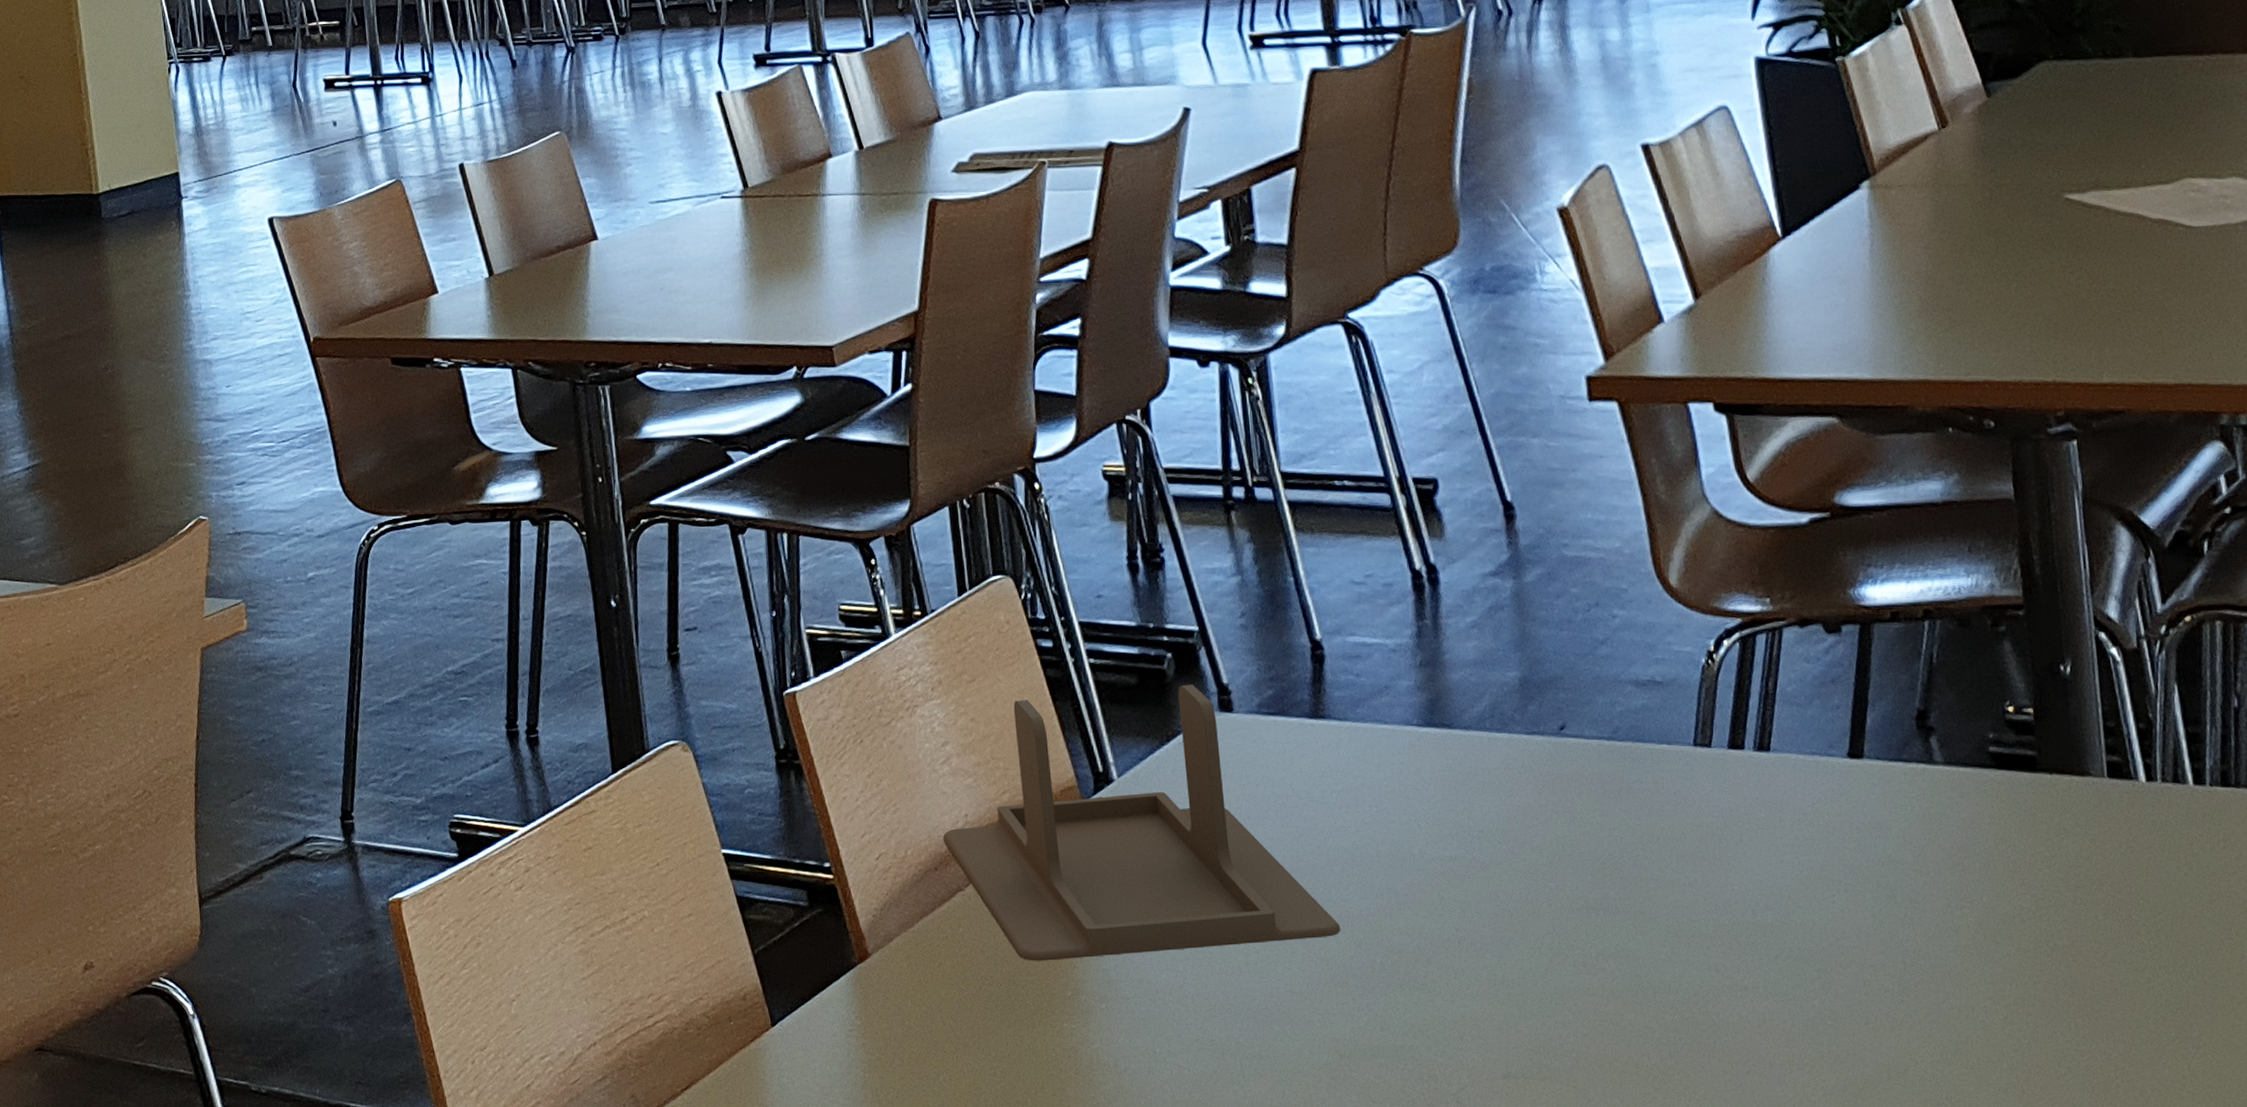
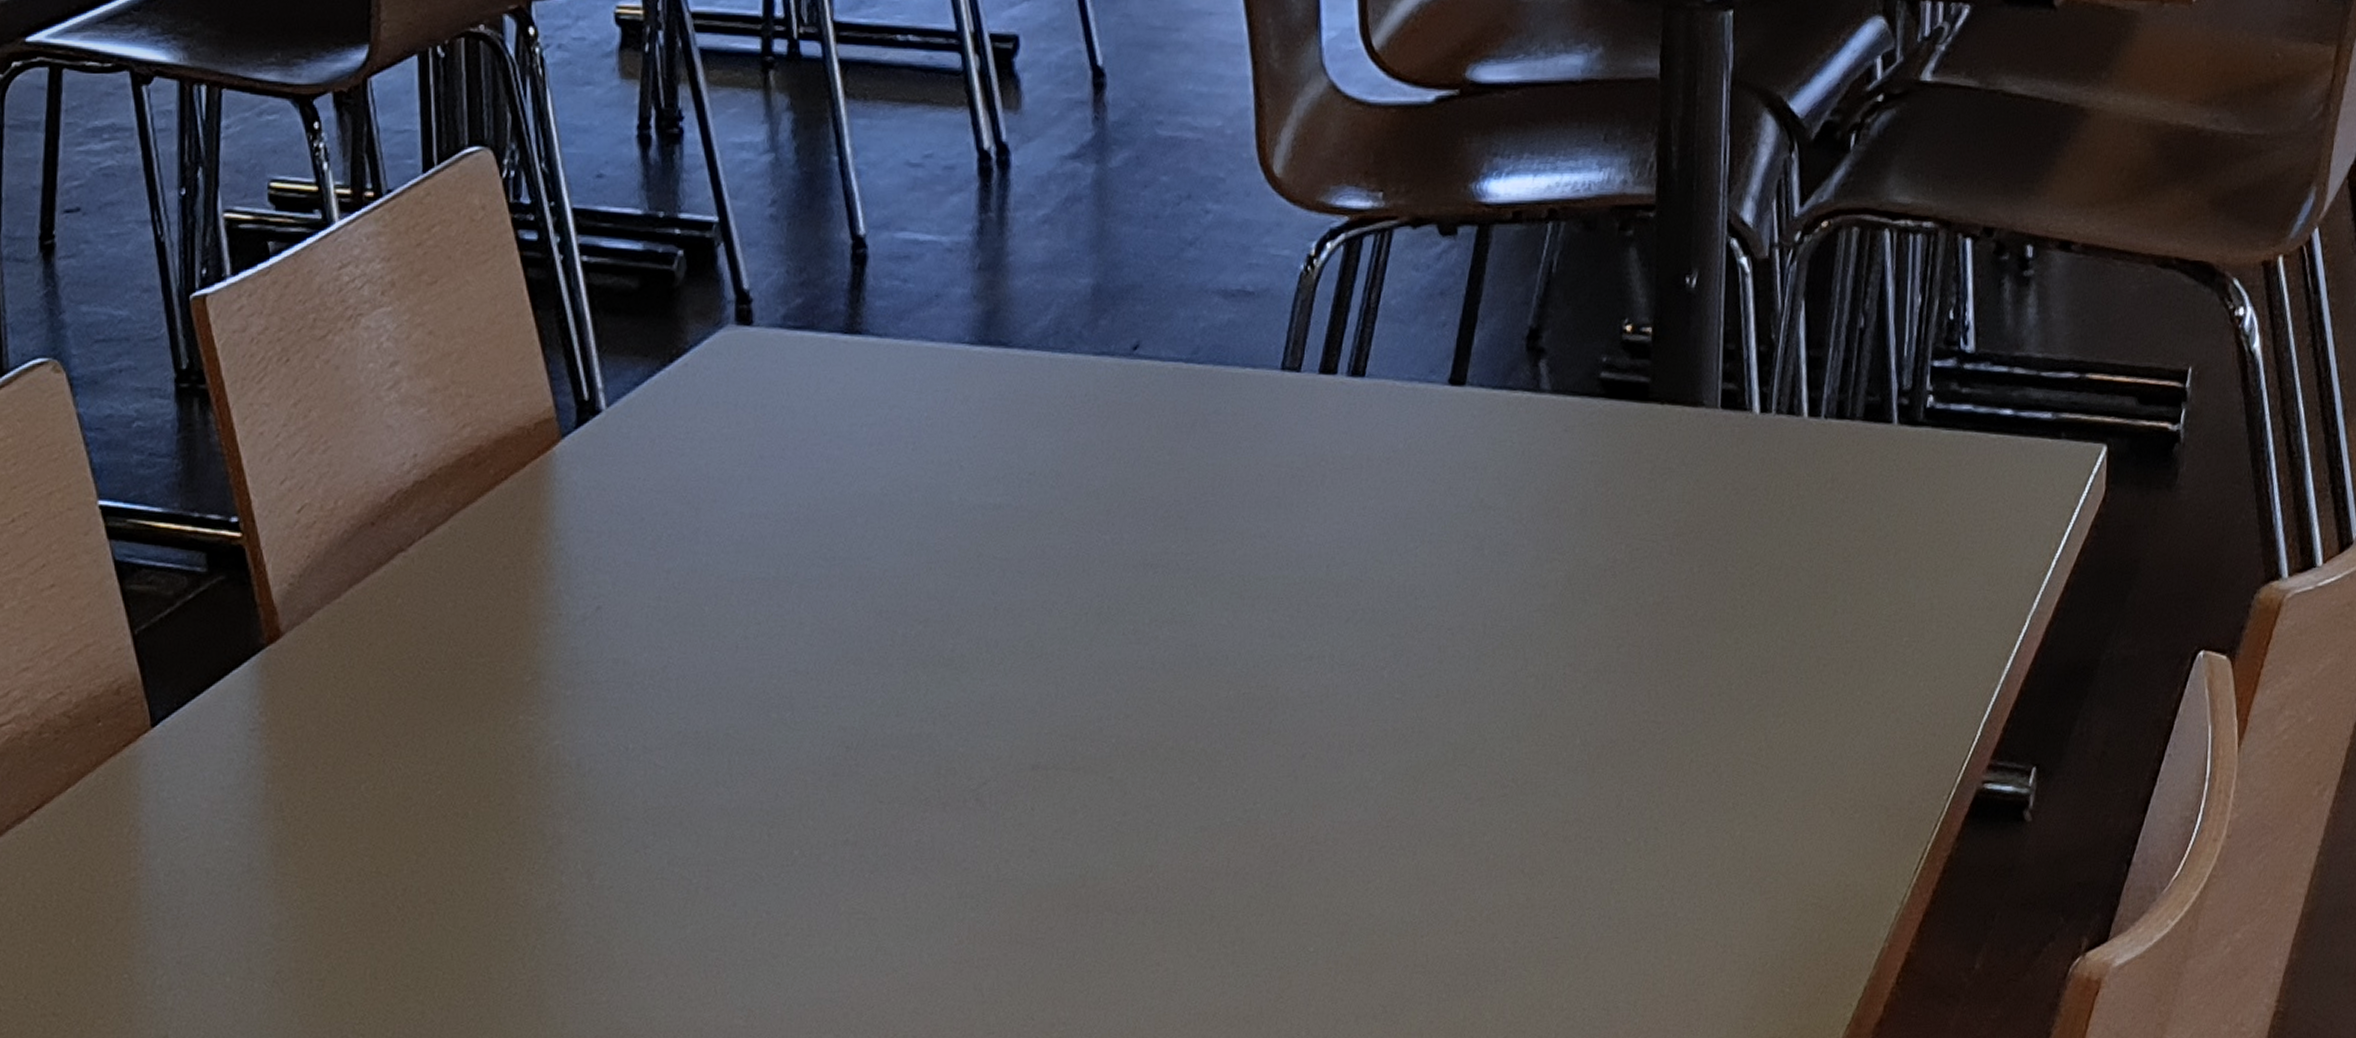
napkin holder: present [943,684,1341,961] -> none [384,289,860,639]

